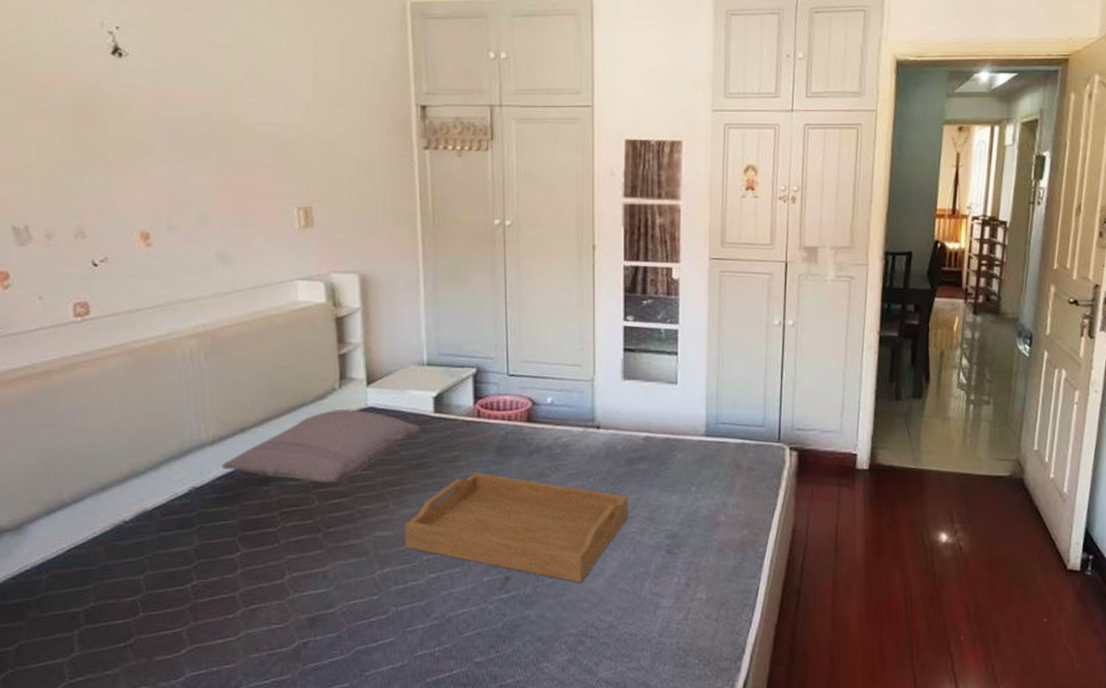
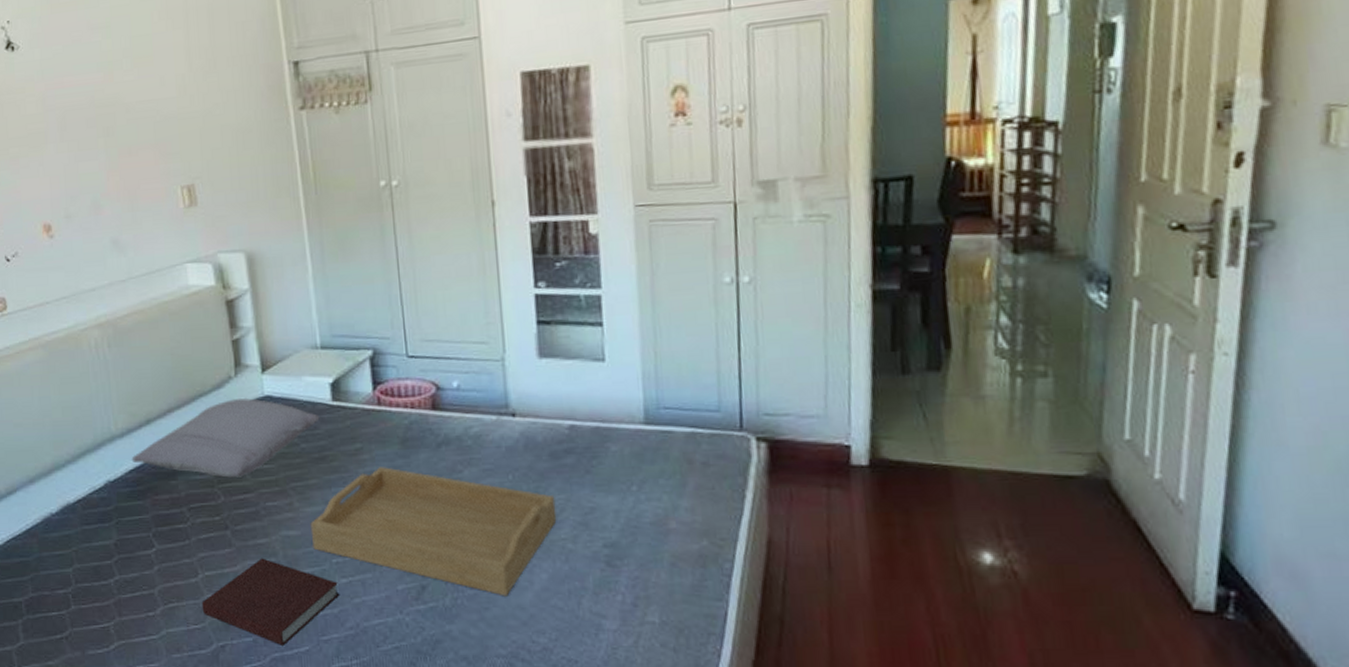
notebook: none [286,557,427,640] -> present [201,558,339,647]

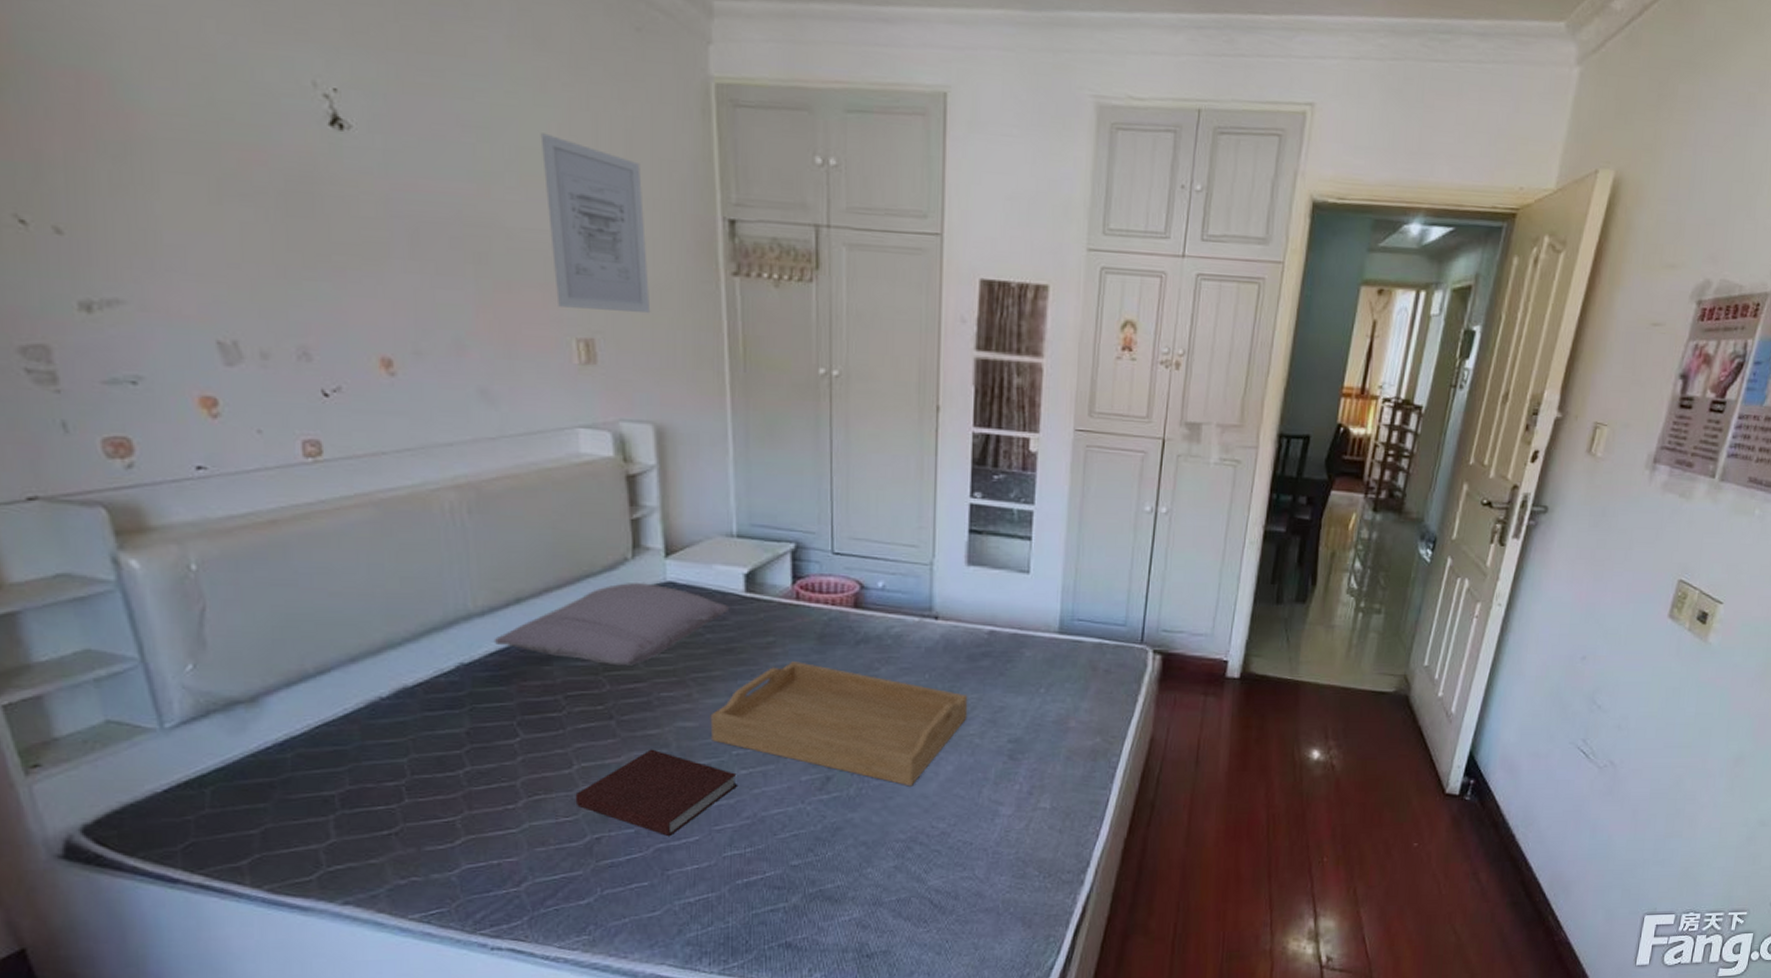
wall art: none [146,21,237,162] -> present [540,133,651,314]

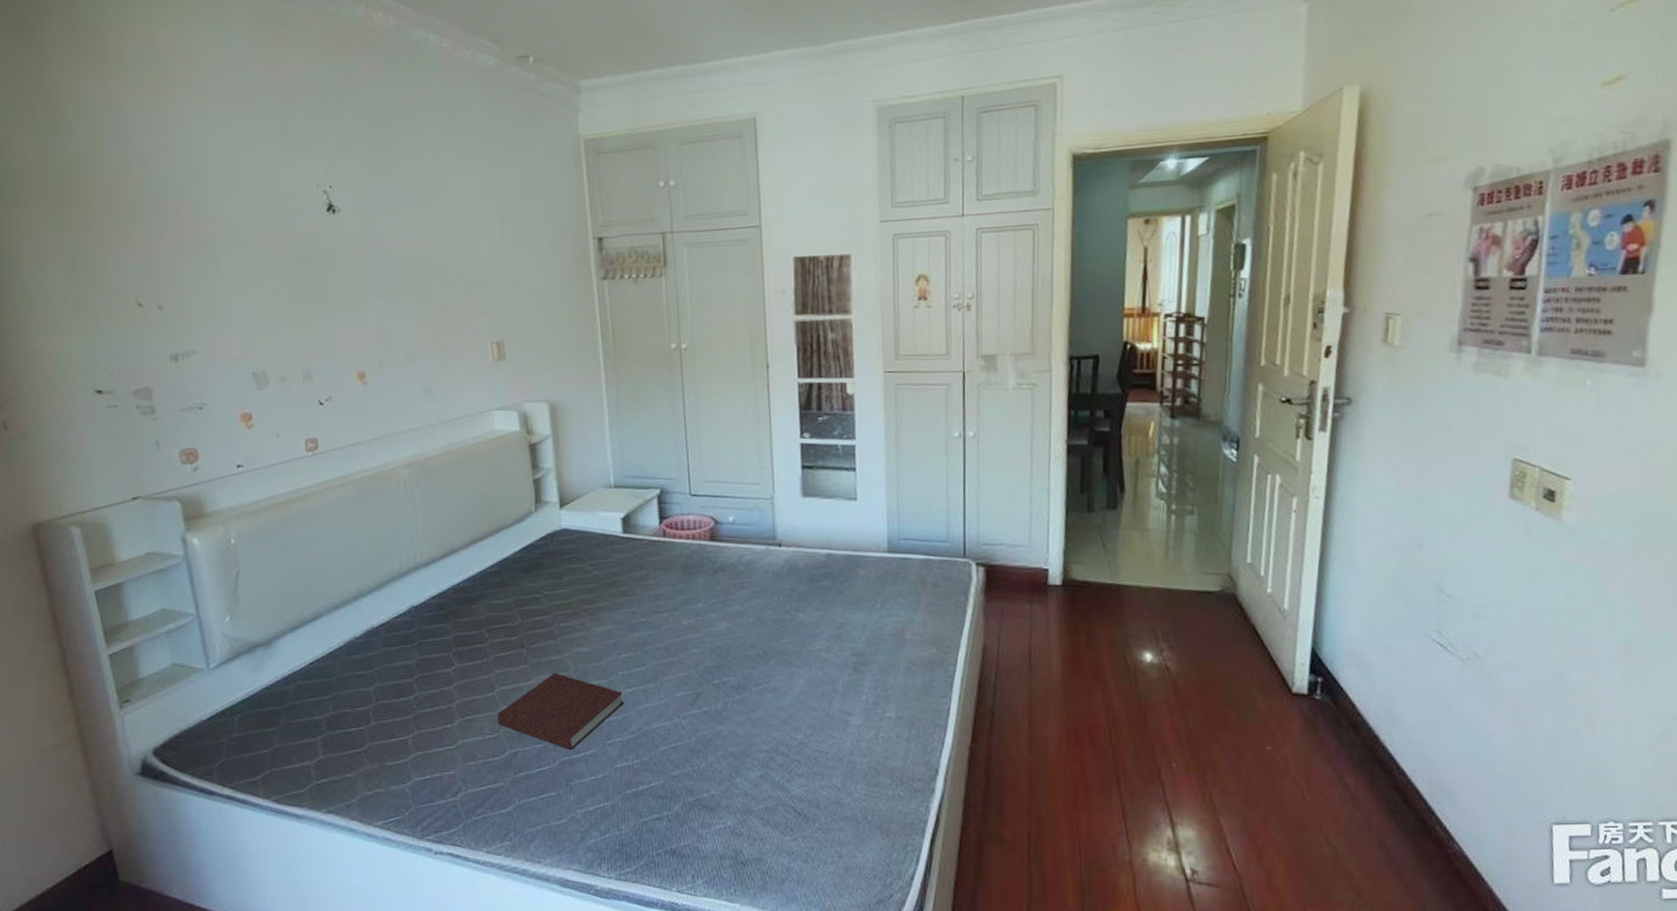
pillow: present [494,582,730,666] -> none [435,530,611,602]
wall art: present [540,133,651,314] -> none [463,194,544,320]
serving tray: present [710,661,968,787] -> none [599,590,814,700]

